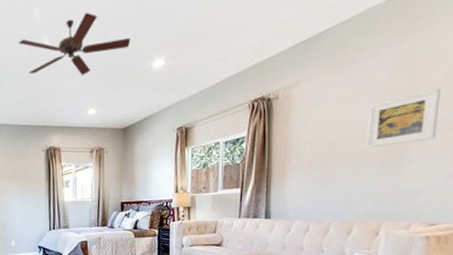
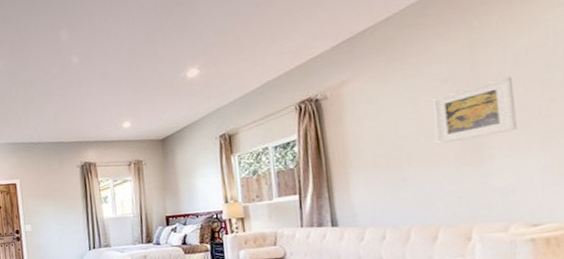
ceiling fan: present [18,12,131,75] -> none [47,30,162,92]

